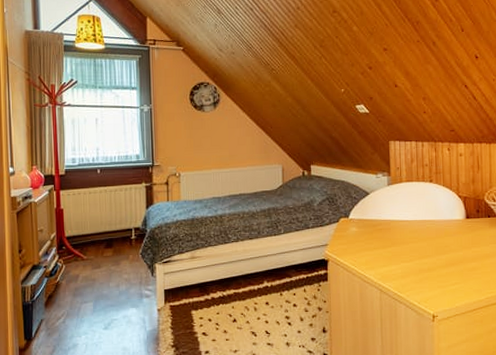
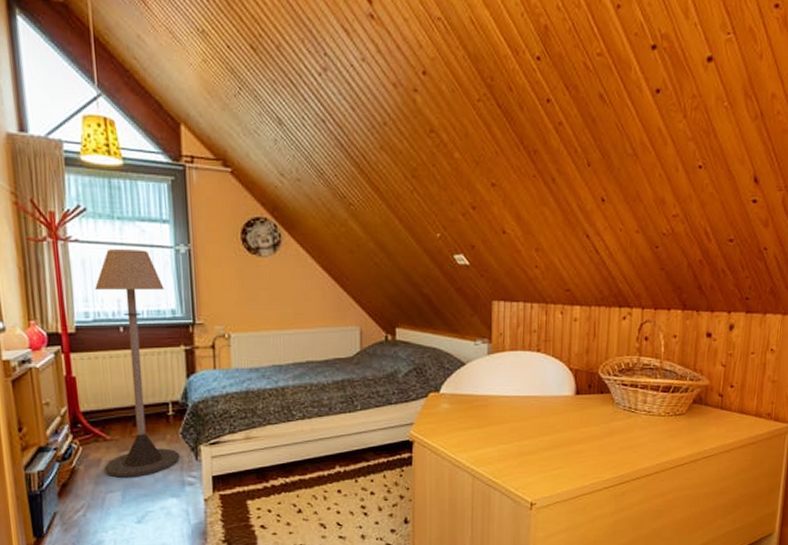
floor lamp: none [81,110,139,290] -> present [95,250,180,478]

